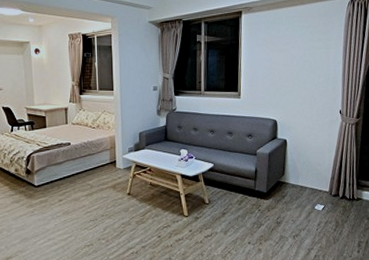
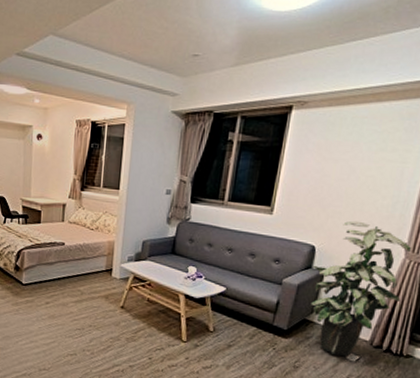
indoor plant: none [277,96,345,208] -> present [311,221,411,357]

